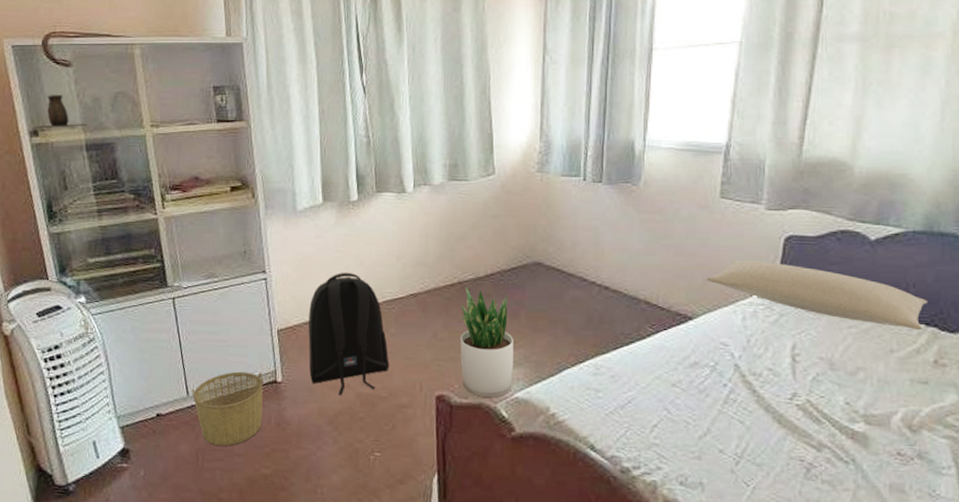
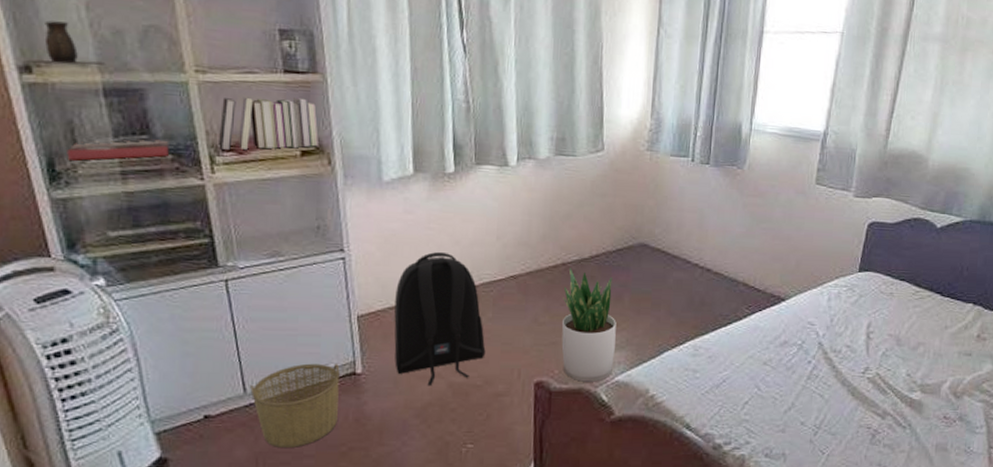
decorative box: none [60,183,132,203] -> present [67,139,169,162]
books: none [168,141,244,189] -> present [219,96,318,150]
pillow: present [707,260,929,331] -> none [800,244,977,309]

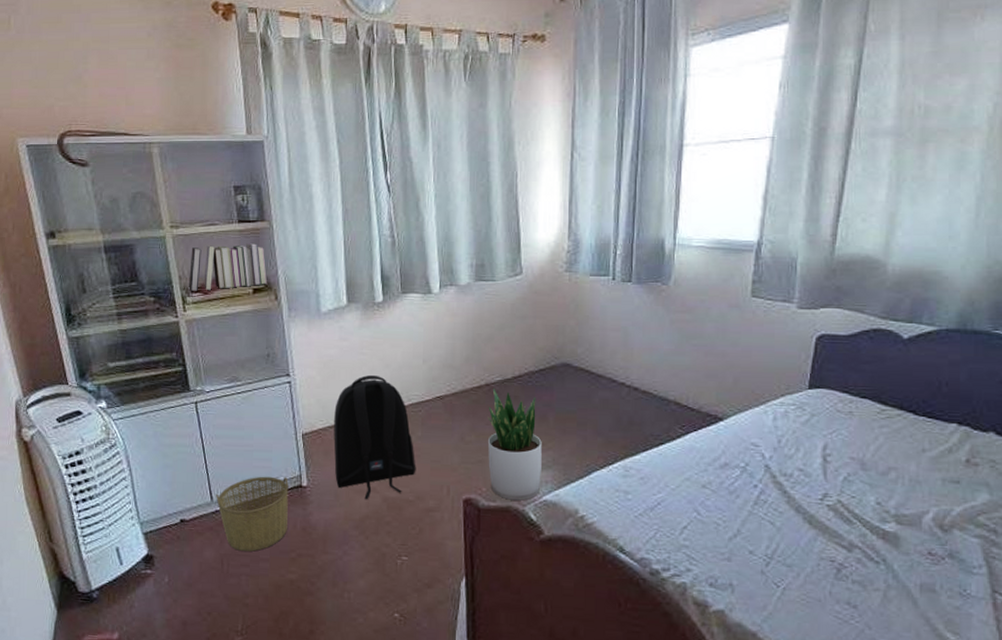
decorative vase: present [23,20,106,66] -> none [49,196,106,231]
decorative box: present [67,139,169,162] -> none [79,285,152,307]

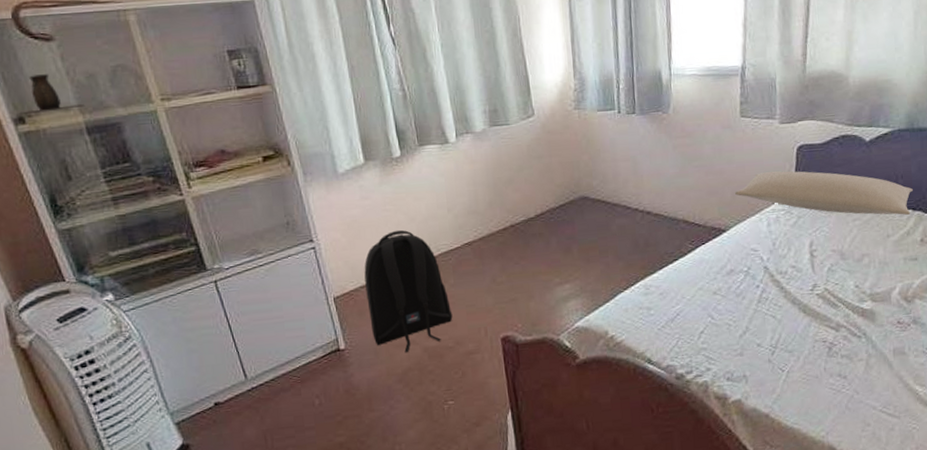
decorative vase: none [49,196,106,231] -> present [17,74,86,116]
books: present [189,242,267,291] -> none [188,108,277,166]
basket: present [216,476,289,552] -> none [250,343,330,424]
planter: present [487,388,542,501] -> none [515,229,572,332]
pillow: none [738,359,961,430] -> present [735,170,914,216]

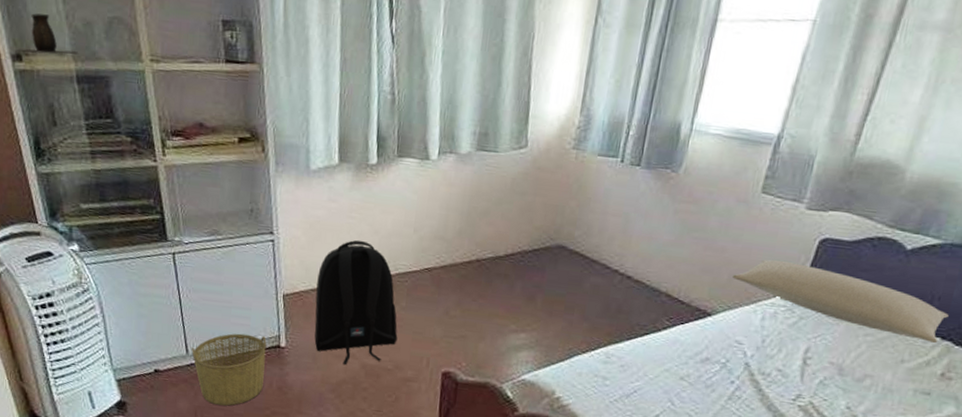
basket: none [250,343,330,424] -> present [192,333,267,406]

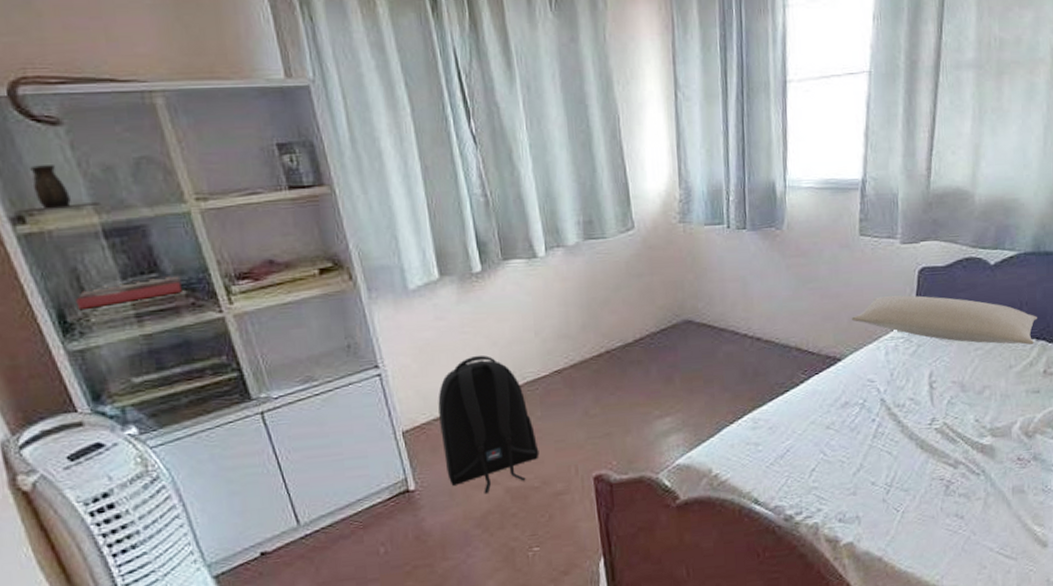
decorative box: none [49,123,129,141] -> present [75,275,182,311]
basket: present [192,333,267,406] -> none [303,483,397,576]

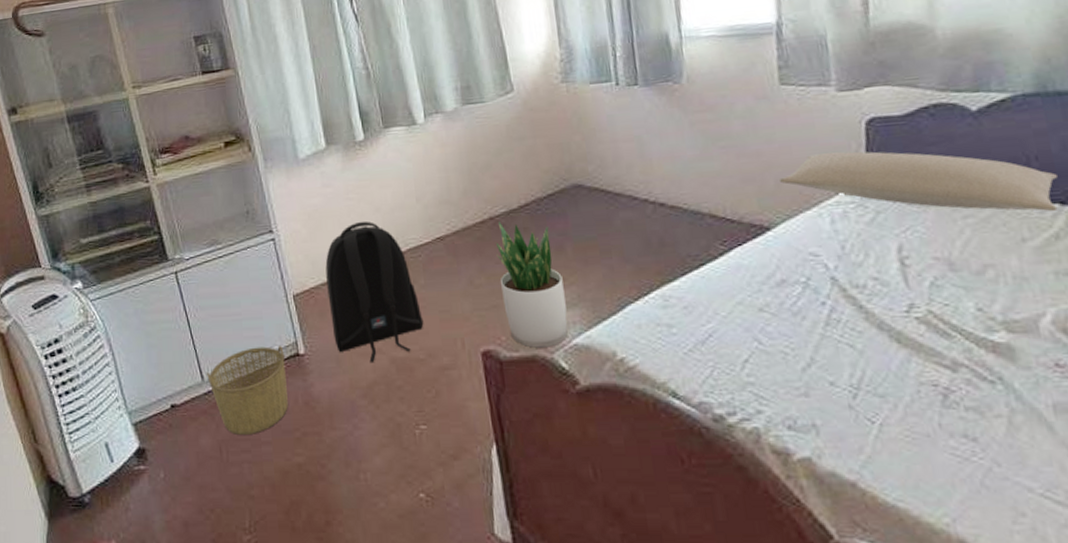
decorative vase: present [15,165,102,214] -> none [11,67,67,107]
decorative box: present [75,275,182,311] -> none [45,151,120,182]
basket: none [303,483,397,576] -> present [207,346,288,435]
planter: none [611,355,673,470] -> present [495,222,568,348]

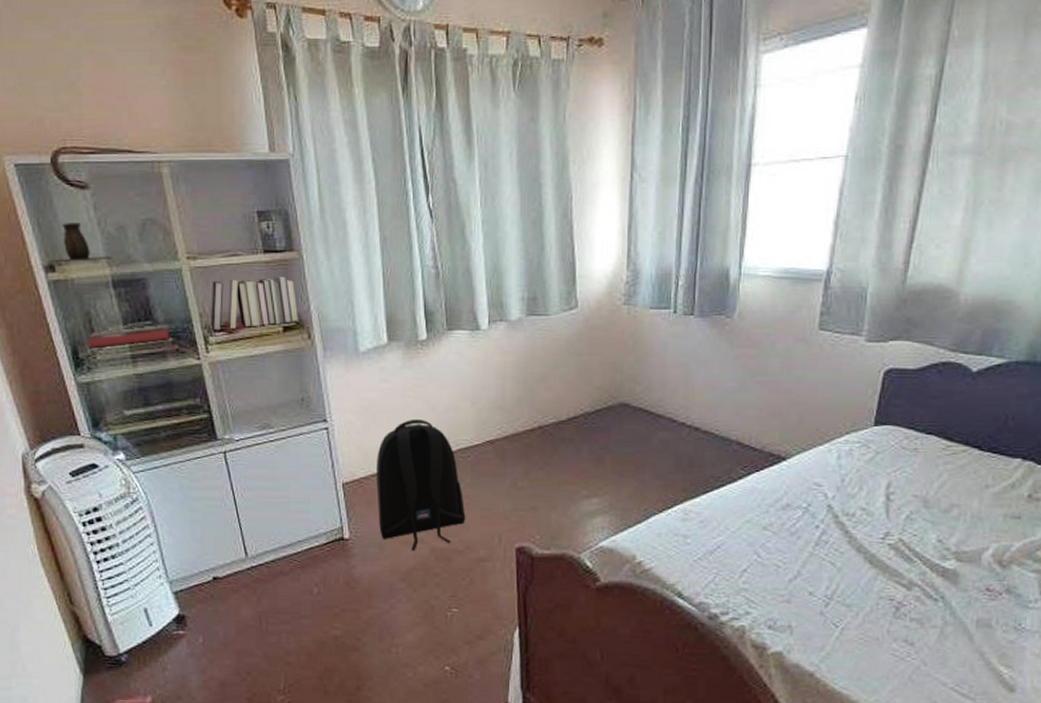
decorative vase: none [11,67,67,107] -> present [48,223,113,263]
decorative box: none [45,151,120,182] -> present [87,324,169,349]
books: none [156,93,238,152] -> present [211,275,298,330]
basket: present [207,346,288,435] -> none [251,529,329,608]
planter: present [495,222,568,348] -> none [541,431,598,548]
pillow: present [780,151,1059,212] -> none [802,395,1027,465]

